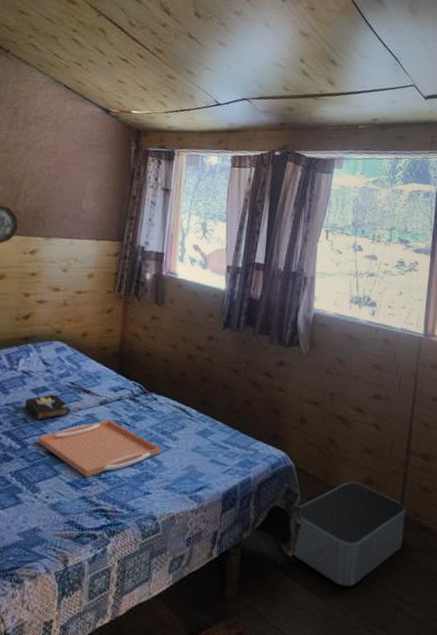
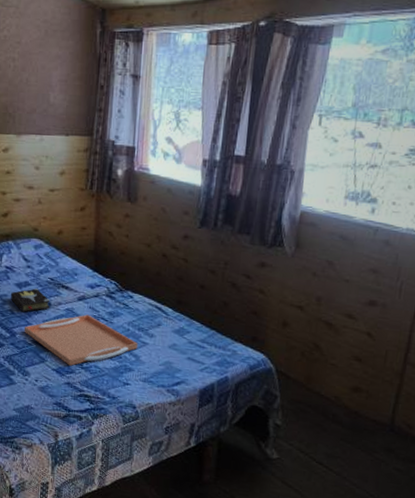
storage bin: present [291,482,406,587] -> none [269,388,398,487]

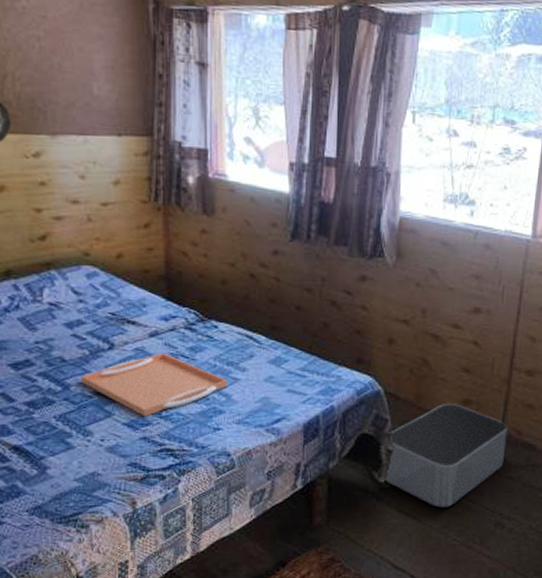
hardback book: present [10,288,50,312] -> none [58,327,114,358]
storage bin: none [269,388,398,487] -> present [383,404,508,507]

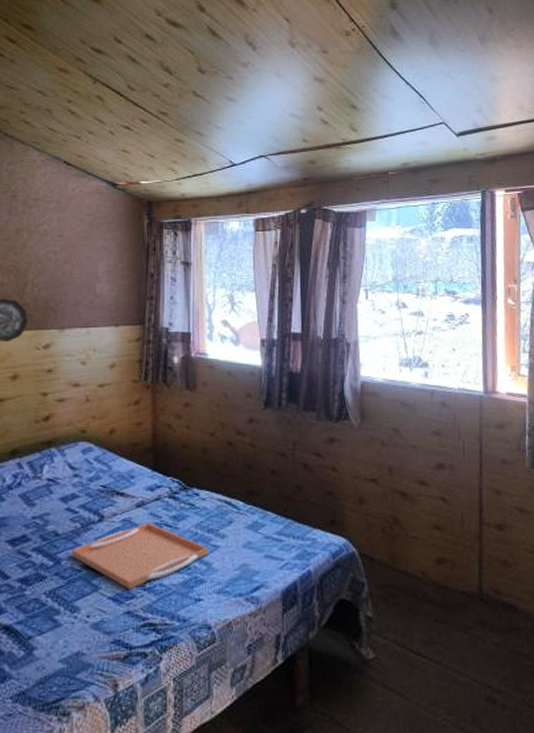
storage bin: present [383,404,508,507] -> none [364,563,486,681]

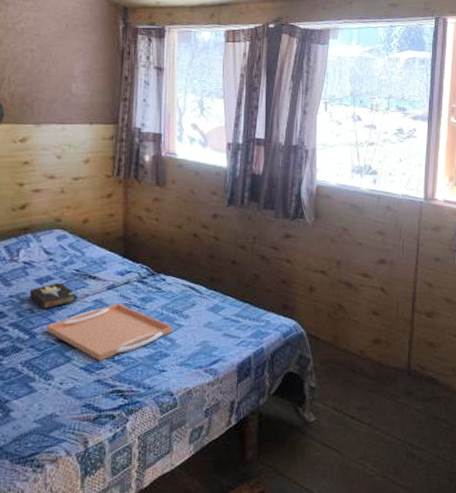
hardback book: none [53,500,103,532] -> present [29,282,76,309]

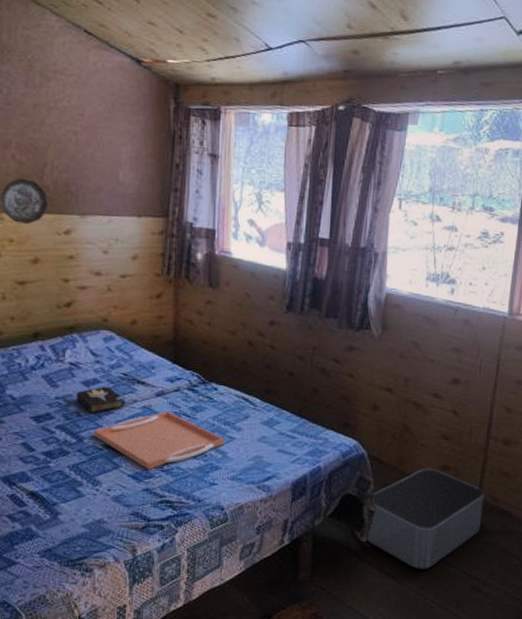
storage bin: none [307,343,413,440] -> present [365,469,484,569]

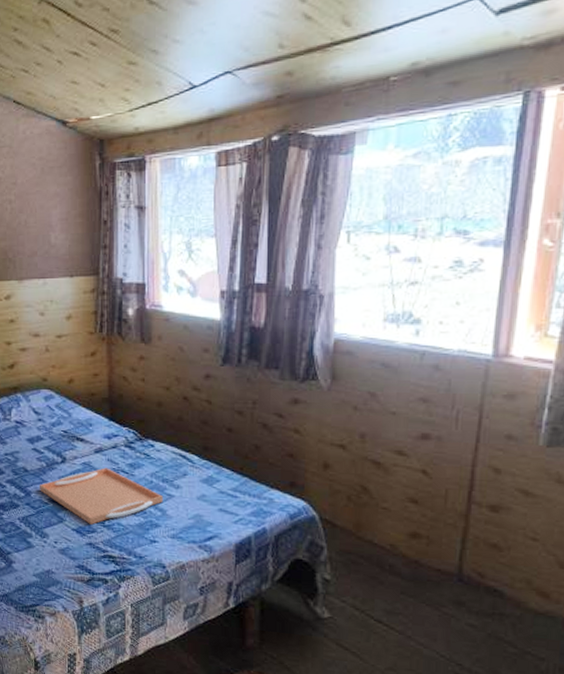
hardback book: present [76,386,124,413] -> none [22,443,65,469]
storage bin: present [365,469,484,569] -> none [319,535,466,648]

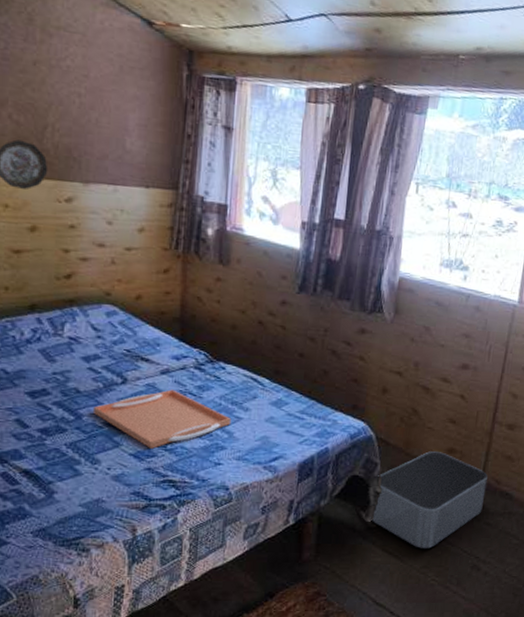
storage bin: none [319,535,466,648] -> present [370,451,488,549]

